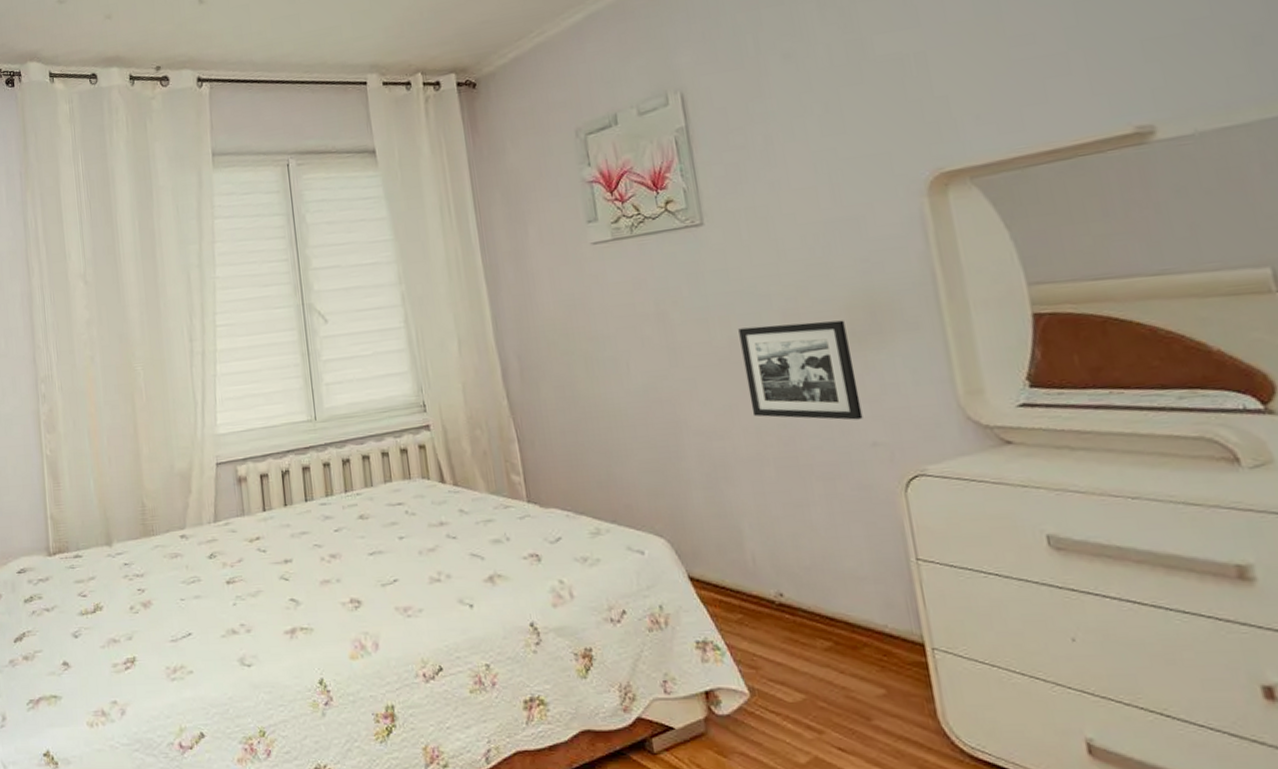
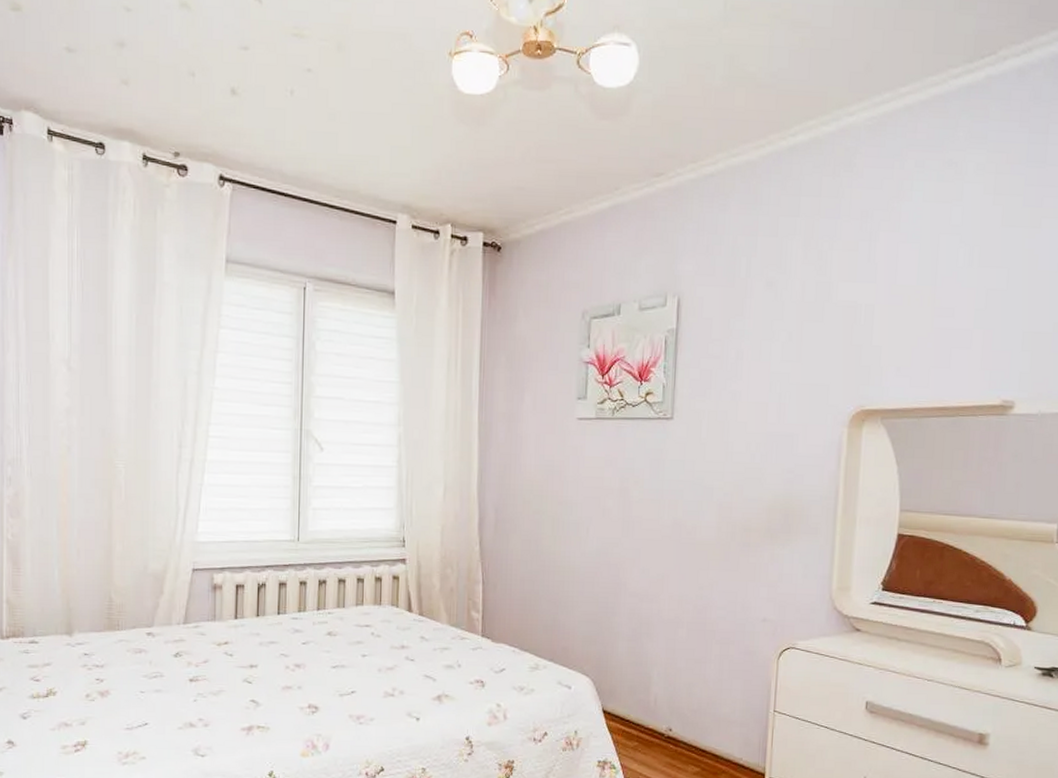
picture frame: present [738,320,863,421] -> none [679,512,764,599]

